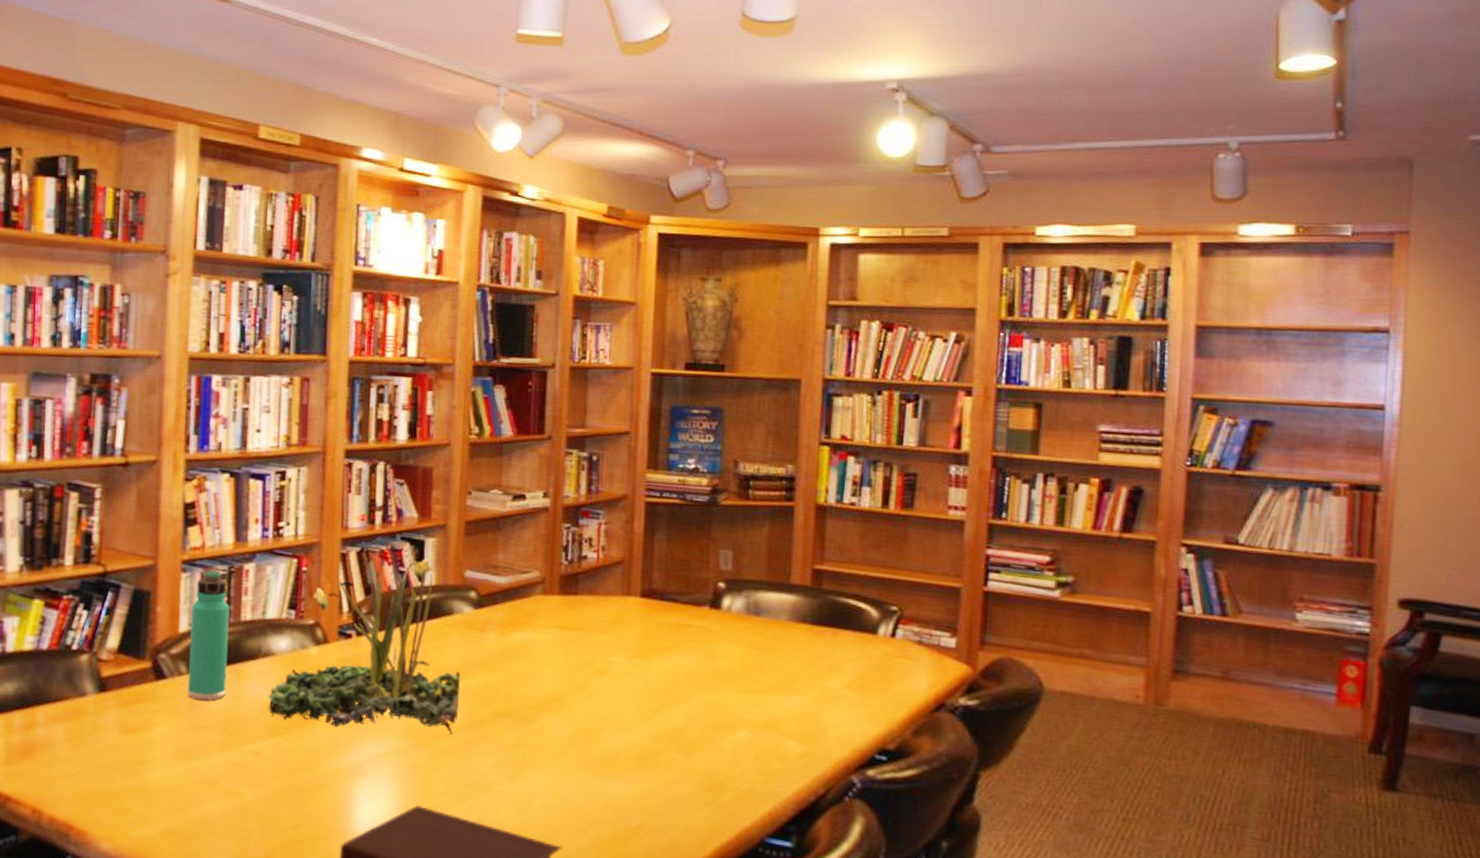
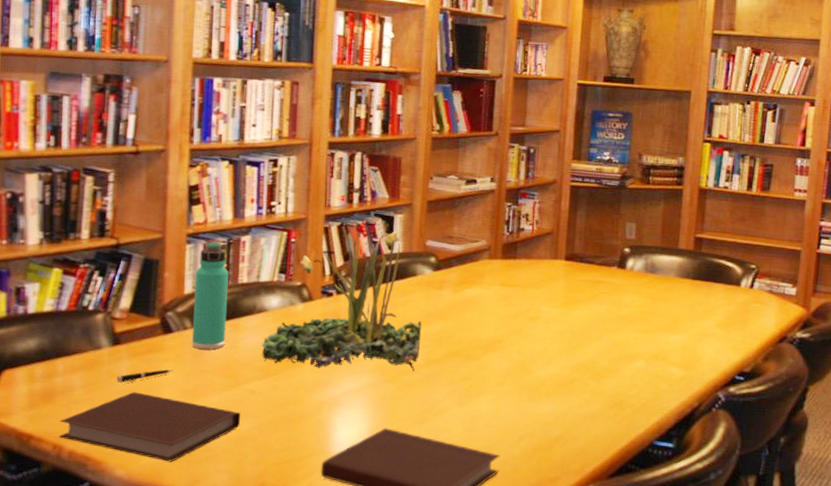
notebook: none [38,748,244,836] -> present [58,392,241,462]
pen: none [103,723,168,738] -> present [117,369,175,384]

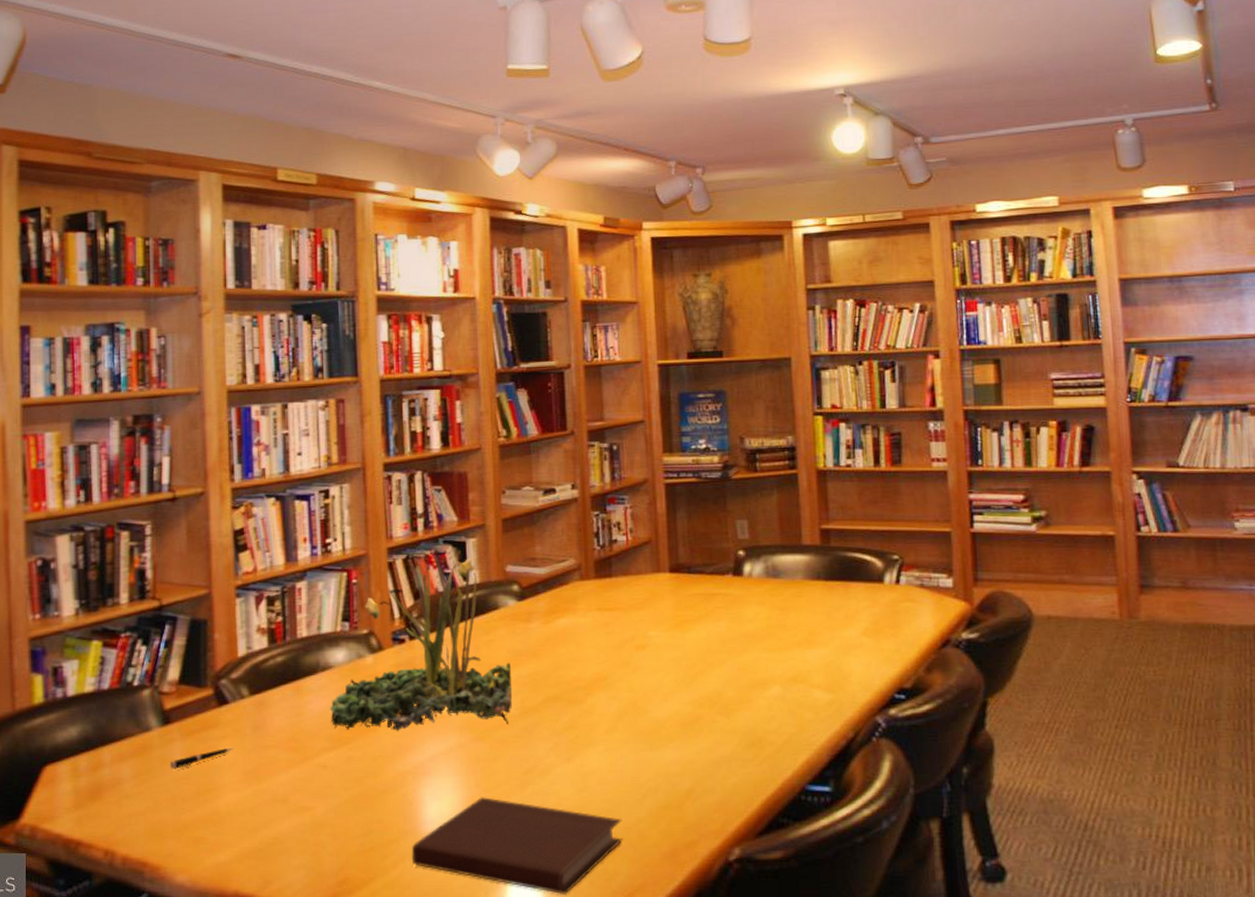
notebook: present [58,392,241,462] -> none [110,778,314,860]
thermos bottle: present [192,241,229,350] -> none [249,592,288,721]

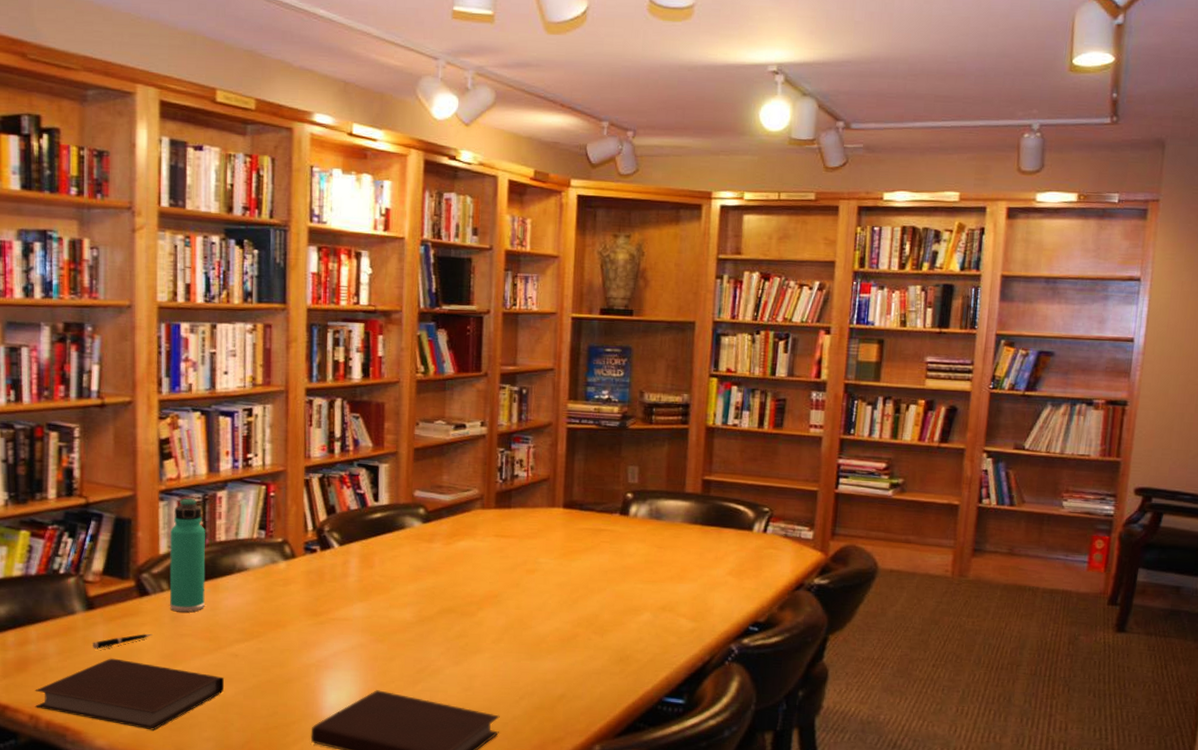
notebook: none [110,778,314,860] -> present [35,658,225,730]
thermos bottle: none [249,592,288,721] -> present [169,497,206,612]
plant: present [330,555,513,731] -> none [243,477,412,630]

